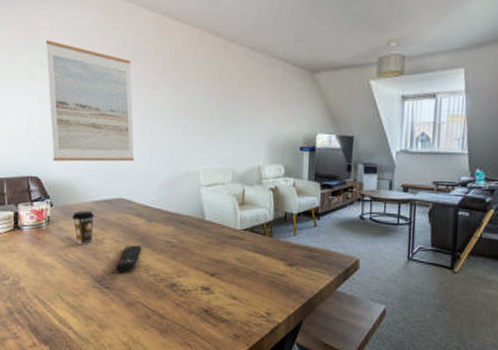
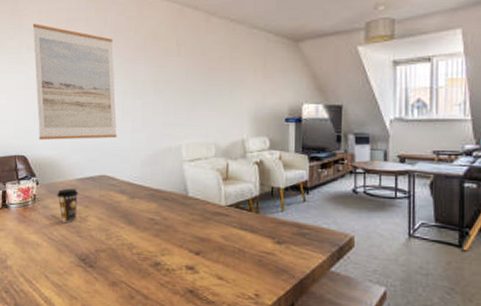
remote control: present [115,245,141,272] -> none [98,222,125,250]

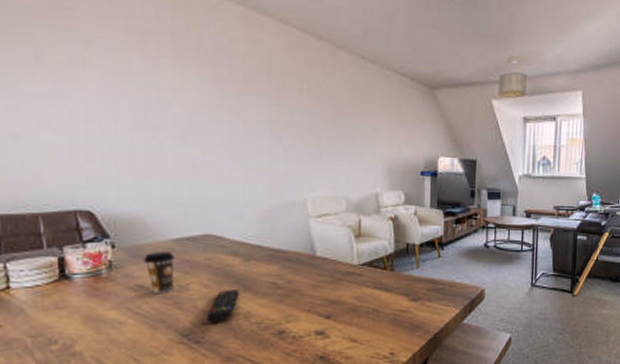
wall art: present [32,24,117,140] -> none [88,31,224,191]
remote control: none [98,222,125,250] -> present [206,290,239,322]

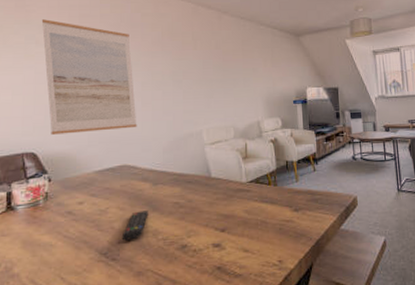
wall art: none [88,31,224,191] -> present [41,19,137,135]
coffee cup: present [144,251,176,293] -> none [73,181,98,218]

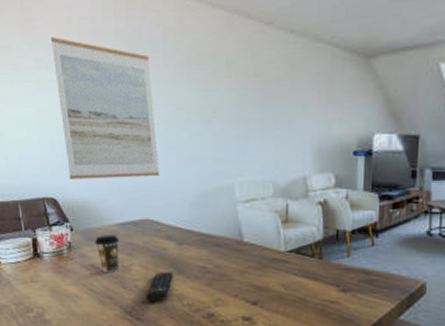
coffee cup: none [73,181,98,218] -> present [95,234,120,272]

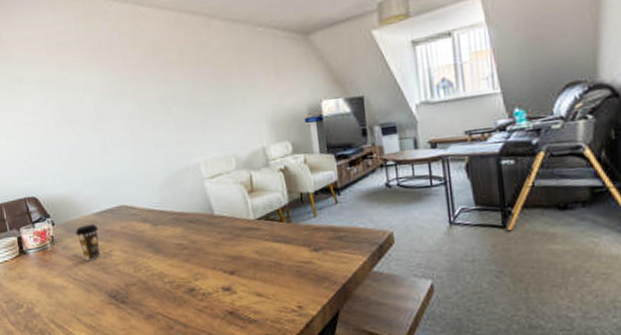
wall art: present [50,37,160,179] -> none [20,53,130,178]
remote control: present [145,272,173,302] -> none [127,253,152,284]

